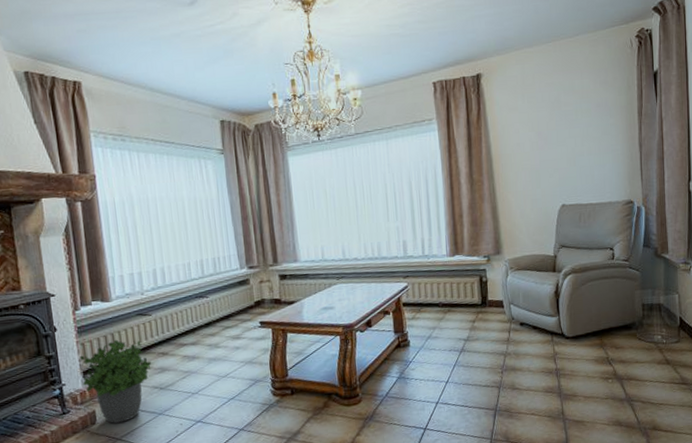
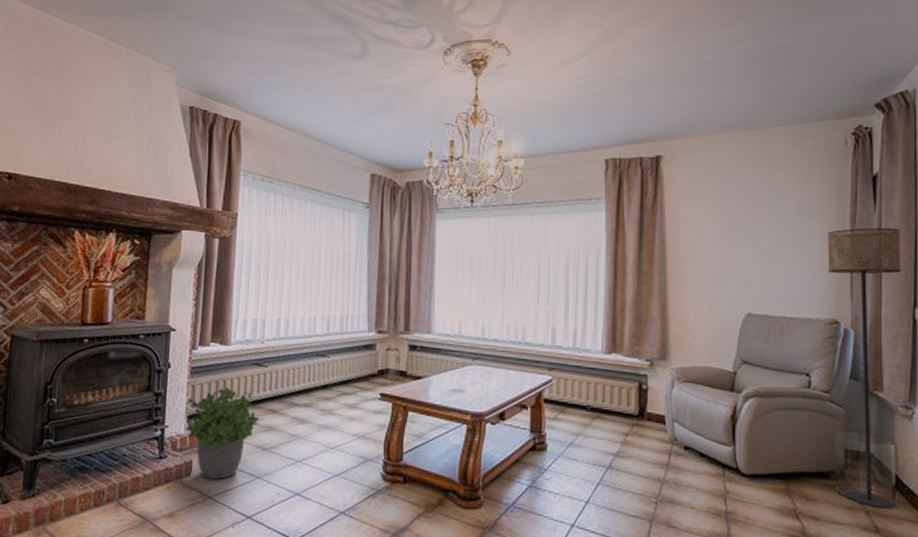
floor lamp: none [620,116,680,345] -> present [827,227,902,508]

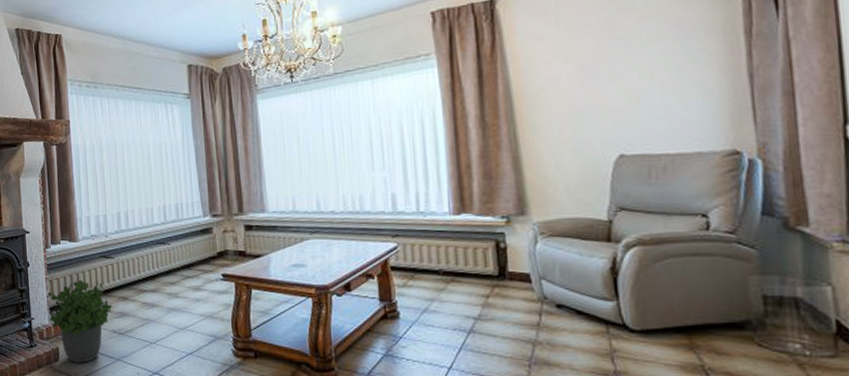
floor lamp: present [827,227,902,508] -> none [714,34,839,359]

